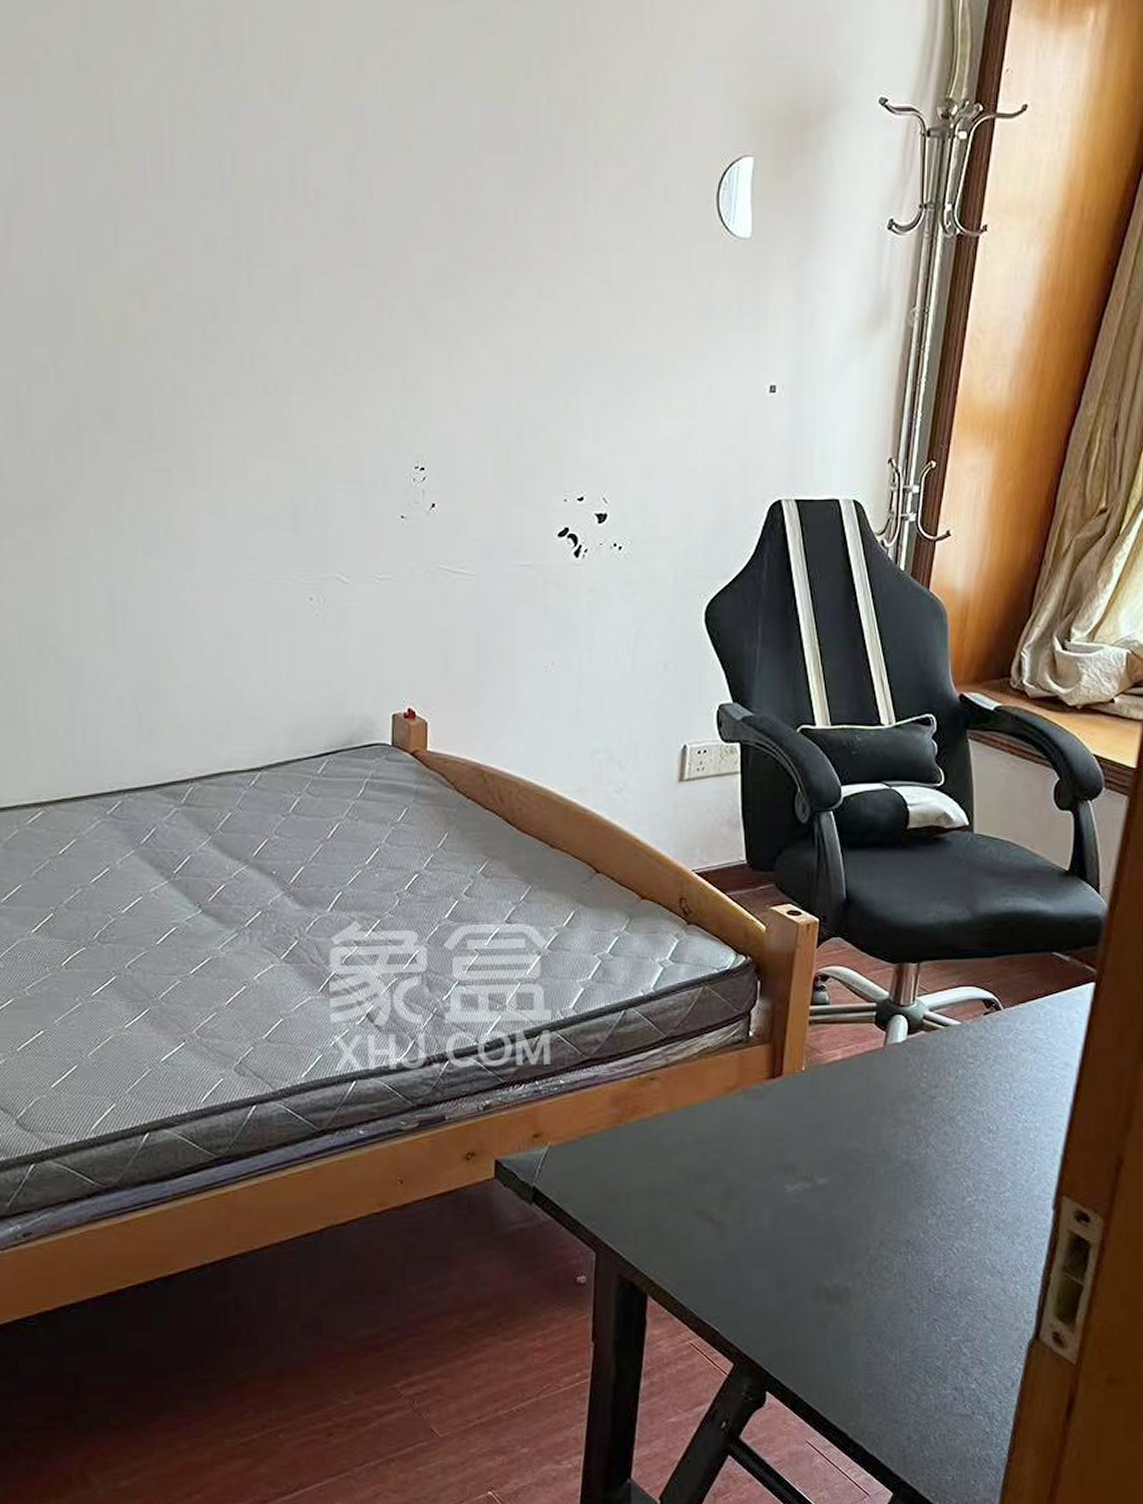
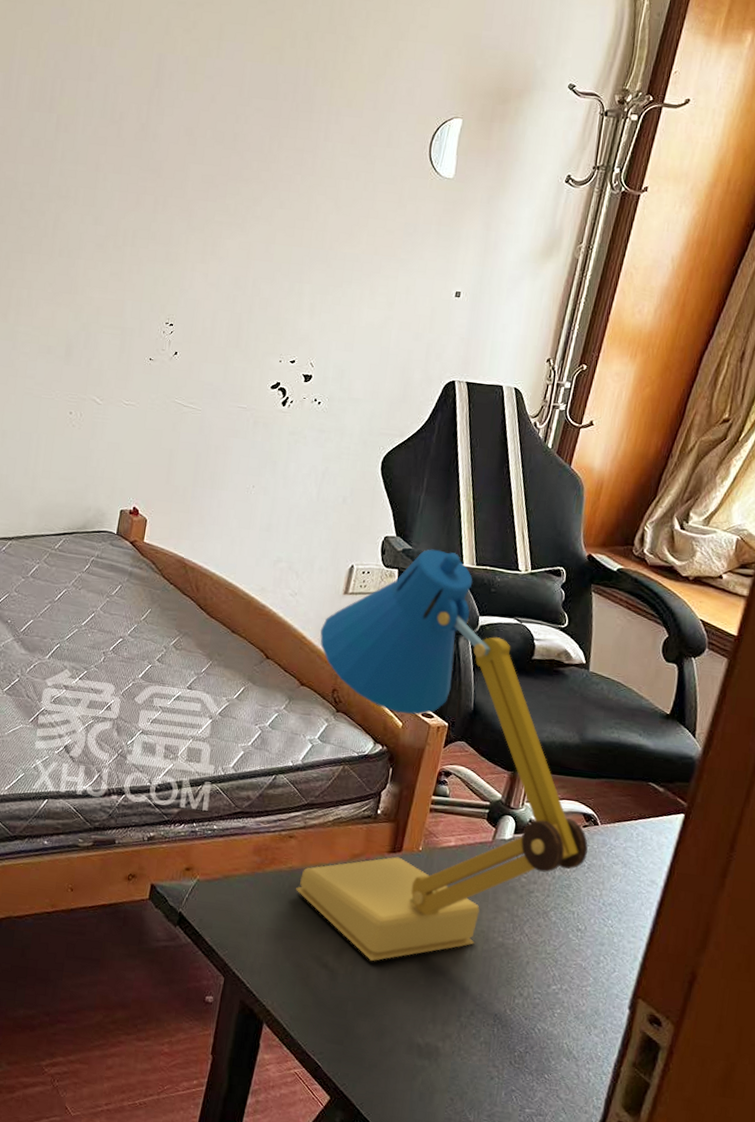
desk lamp: none [656,712,991,1206] -> present [296,549,588,962]

